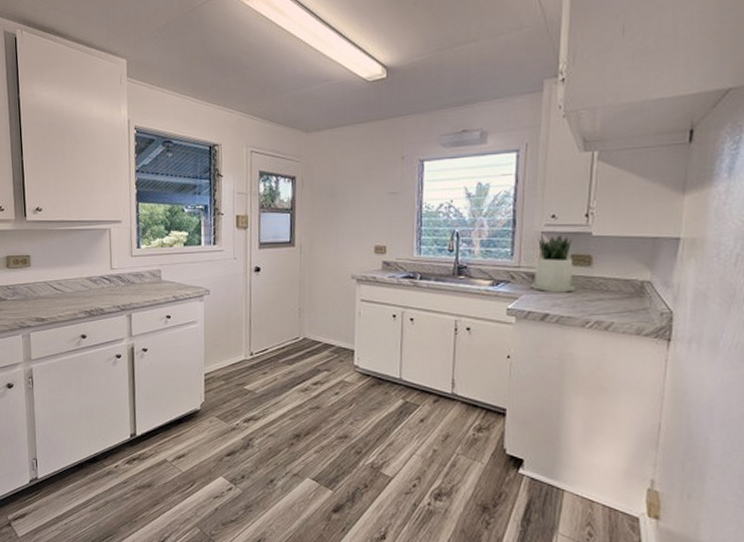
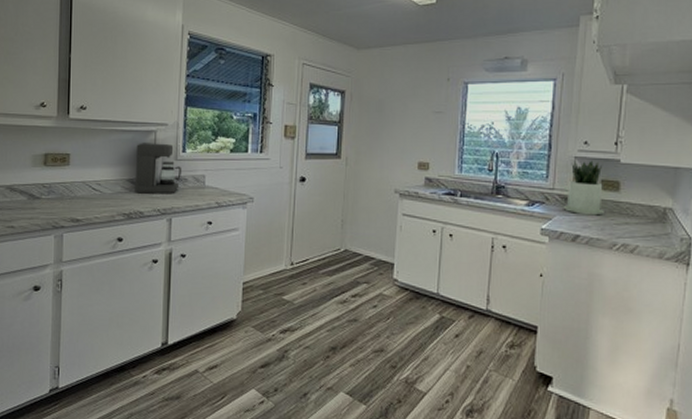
coffee maker: none [92,240,138,291] -> present [135,143,181,194]

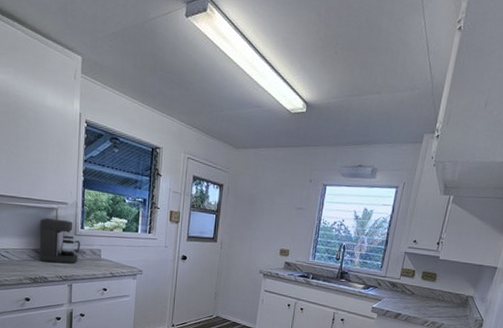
planter: present [563,160,604,216] -> none [391,255,426,300]

